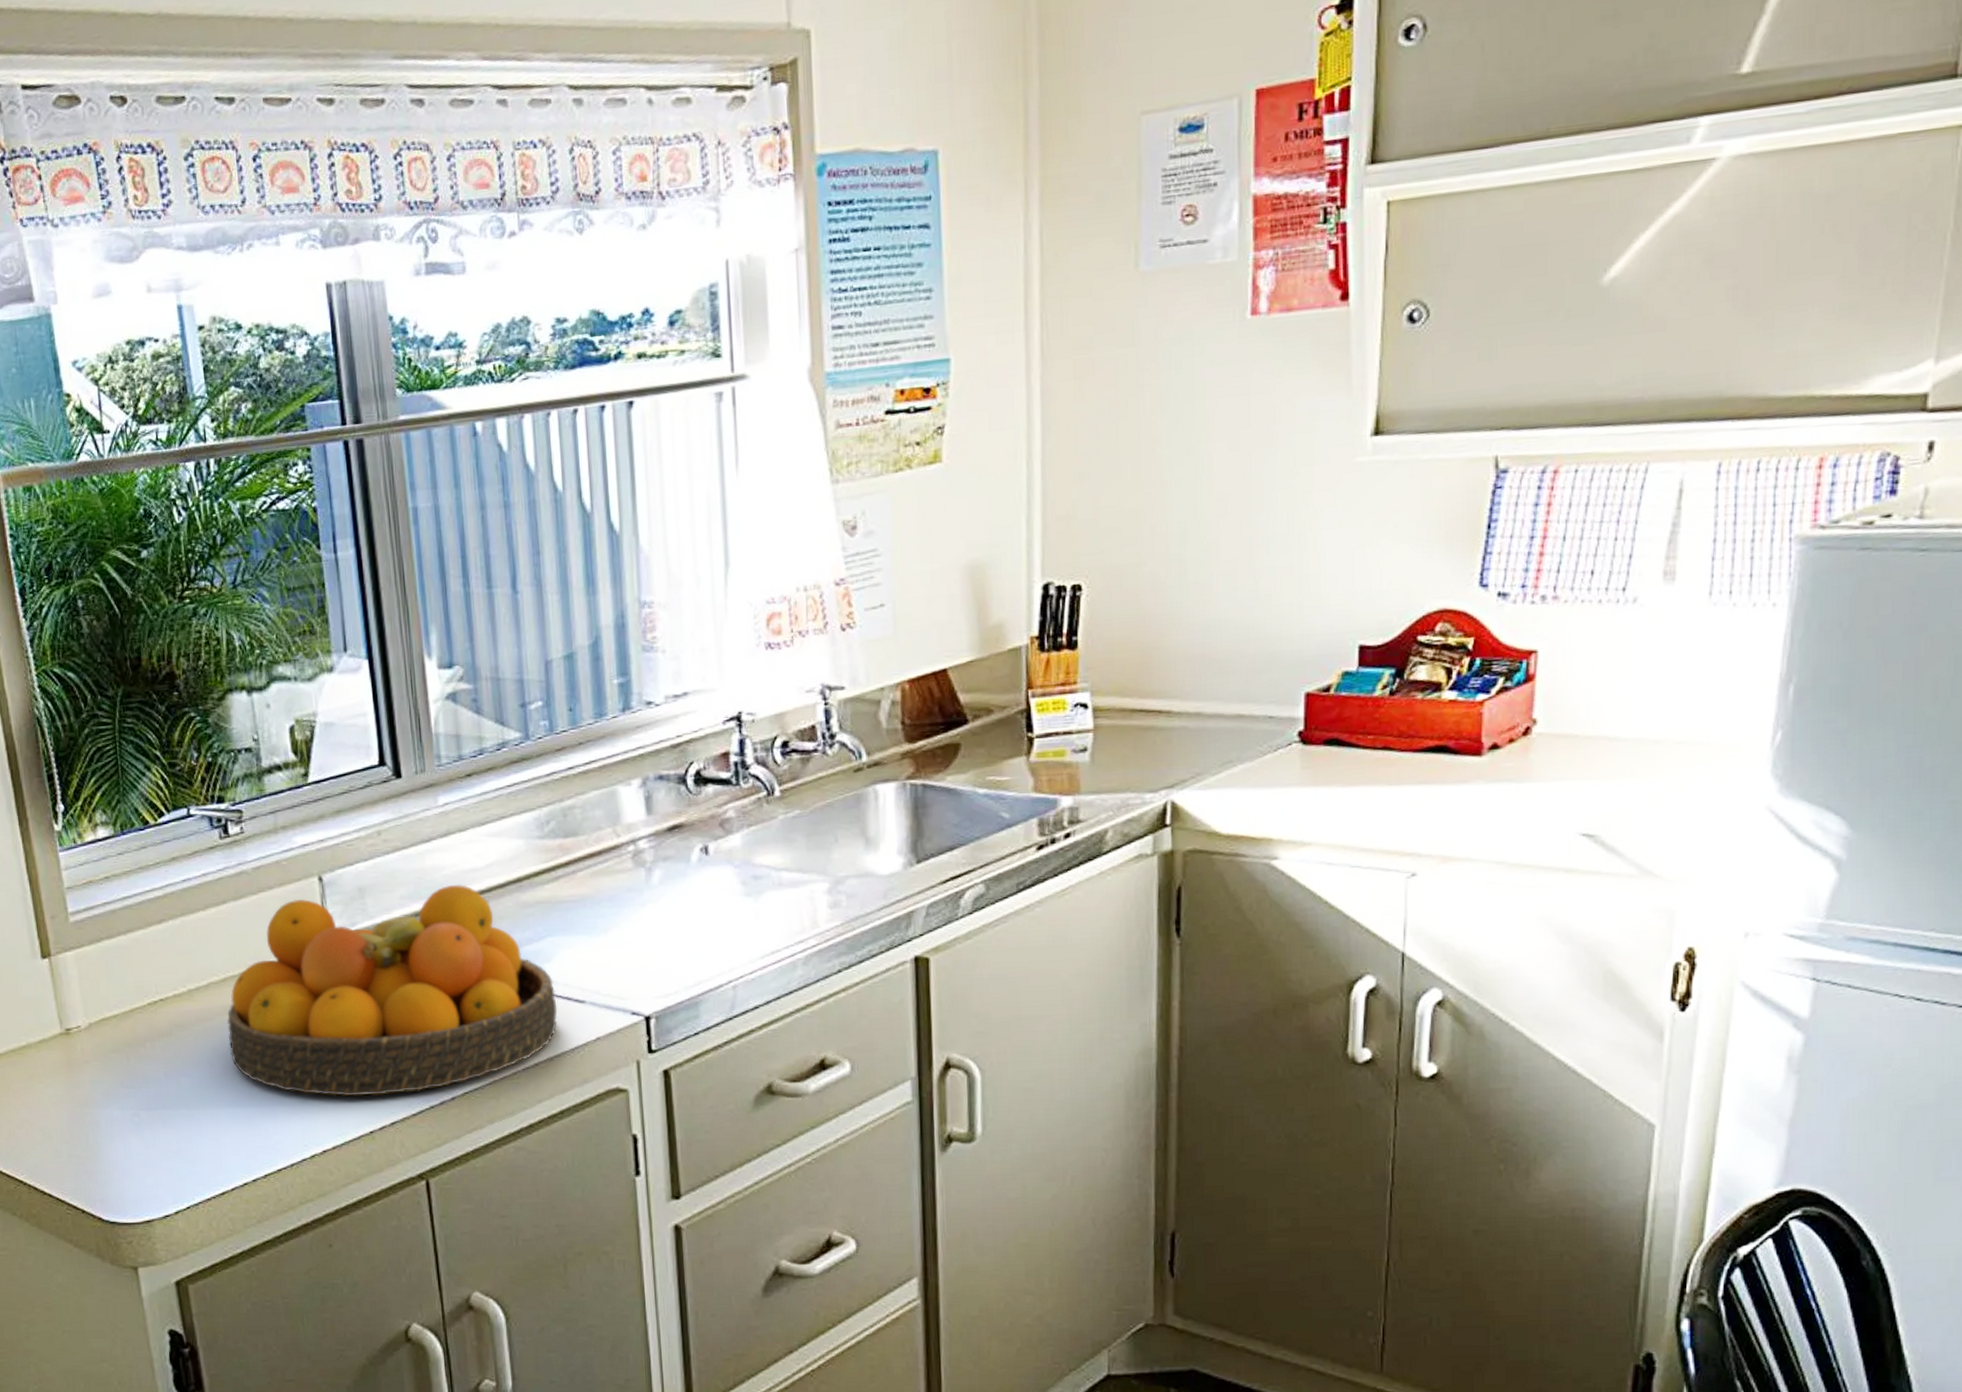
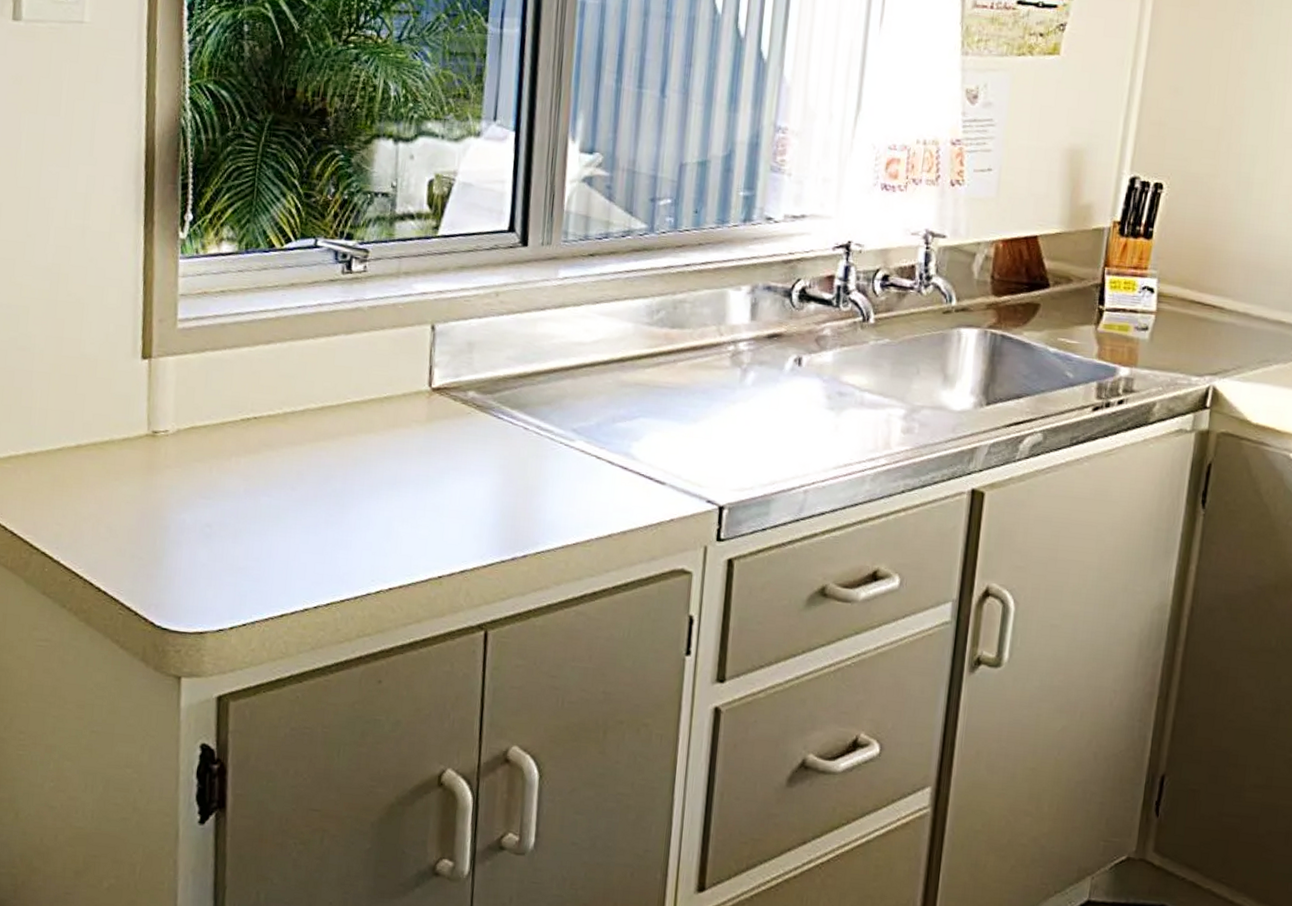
fruit bowl: present [227,884,558,1097] -> none [314,343,639,544]

